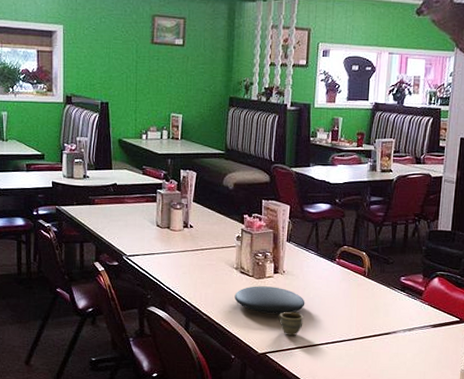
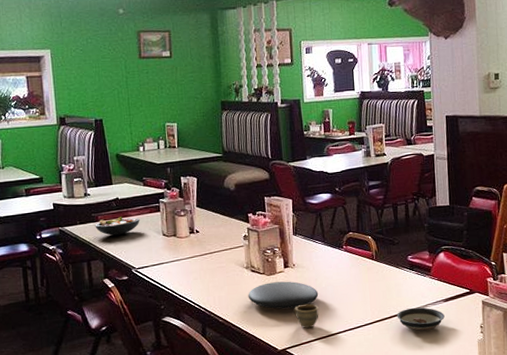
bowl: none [91,202,136,221] -> present [95,216,140,236]
saucer: none [381,329,430,353] -> present [397,307,445,331]

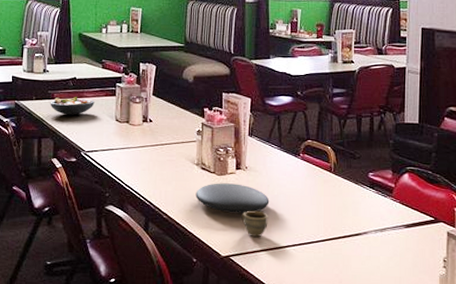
saucer: present [397,307,445,331] -> none [352,229,404,257]

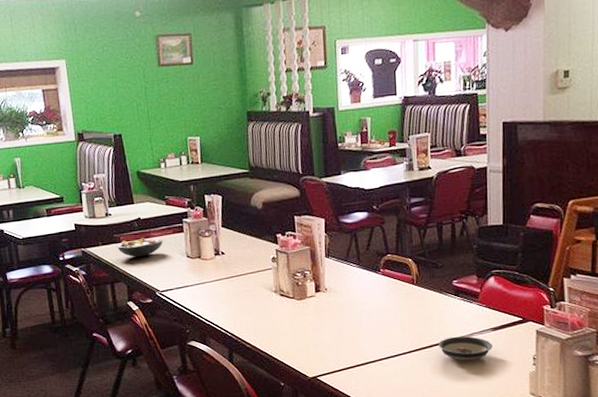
plate: present [195,183,270,213] -> none [276,306,353,336]
cup: present [241,210,268,237] -> none [325,330,353,356]
saucer: none [352,229,404,257] -> present [438,336,492,361]

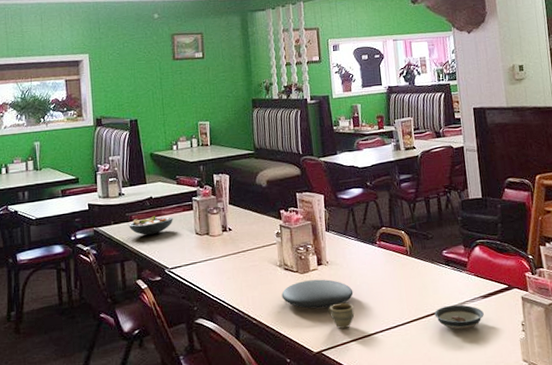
plate: none [276,306,353,336] -> present [281,279,354,309]
cup: none [325,330,353,356] -> present [328,302,355,329]

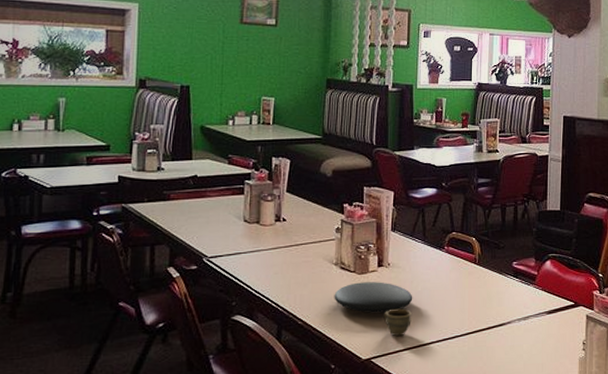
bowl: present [129,215,173,235] -> none [165,196,219,218]
saucer: present [434,304,484,330] -> none [496,318,546,345]

